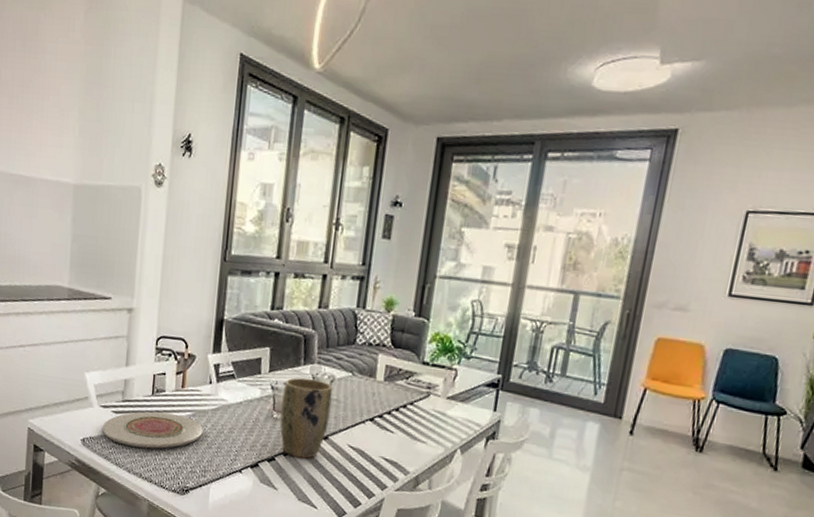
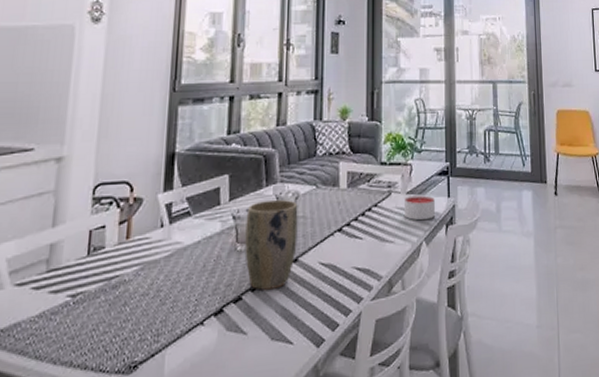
plate: present [102,411,203,449] -> none [16,272,154,329]
candle: none [441,401,479,429] -> present [405,195,436,221]

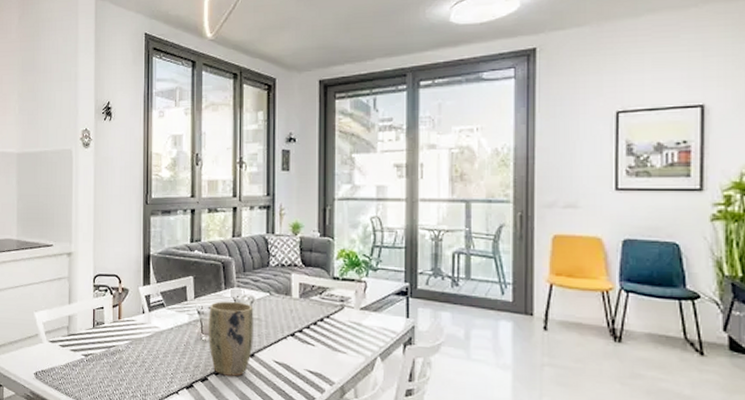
candle: present [405,195,436,221] -> none [358,312,393,337]

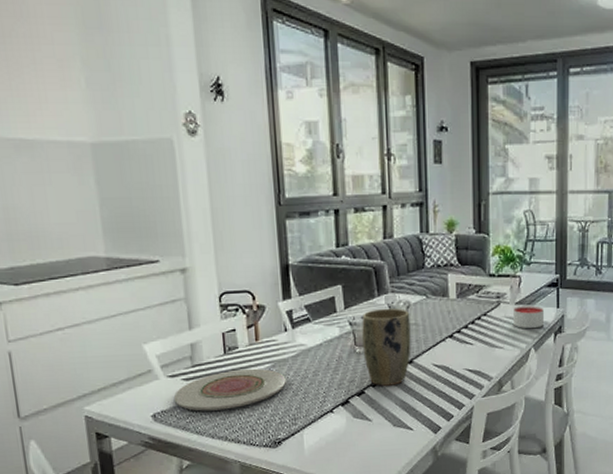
plate: none [51,342,140,377] -> present [173,368,286,411]
candle: none [358,312,393,337] -> present [513,306,545,329]

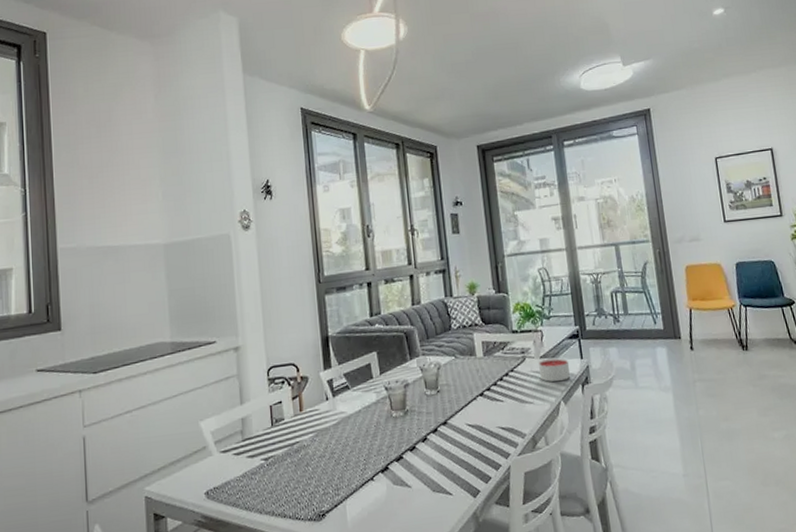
plate: present [173,368,286,411] -> none [225,439,329,486]
plant pot: present [362,308,411,386] -> none [396,370,445,450]

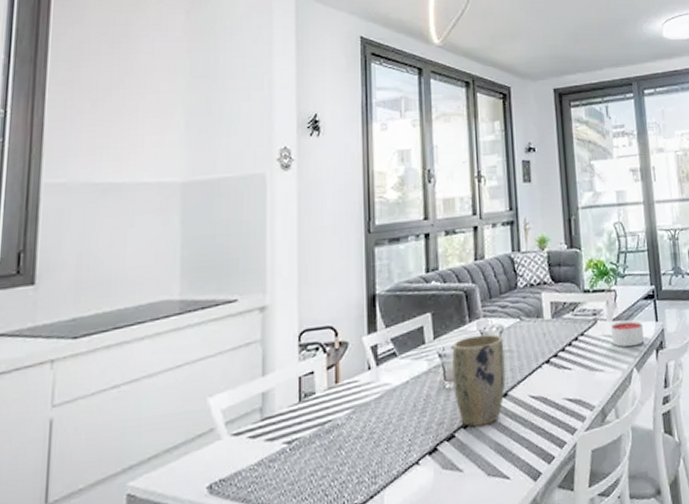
plant pot: none [396,370,445,450] -> present [452,334,506,427]

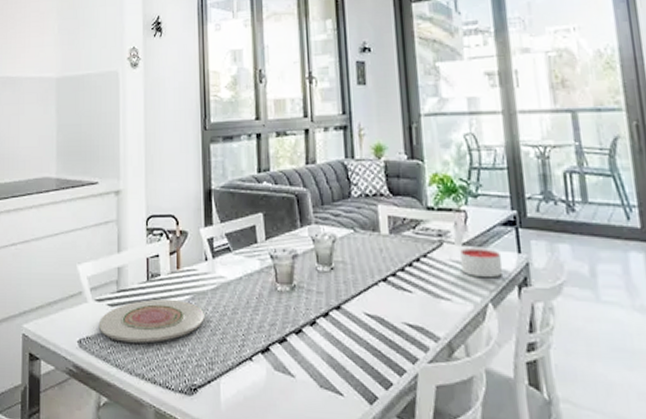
plate: none [235,416,367,476] -> present [98,299,205,343]
plant pot: present [452,334,506,427] -> none [283,241,339,335]

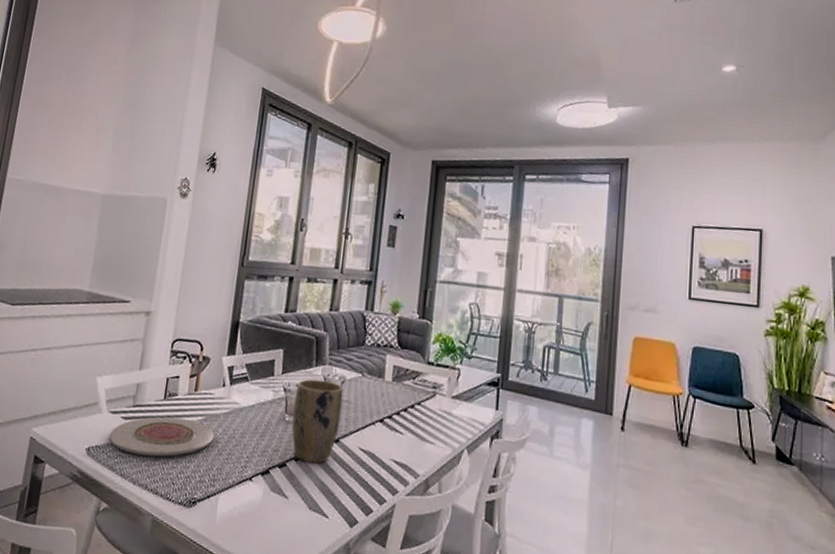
plant pot: none [283,241,339,335] -> present [291,379,344,464]
candle: present [460,248,503,278] -> none [448,400,482,429]

